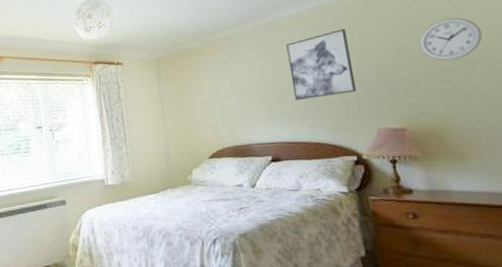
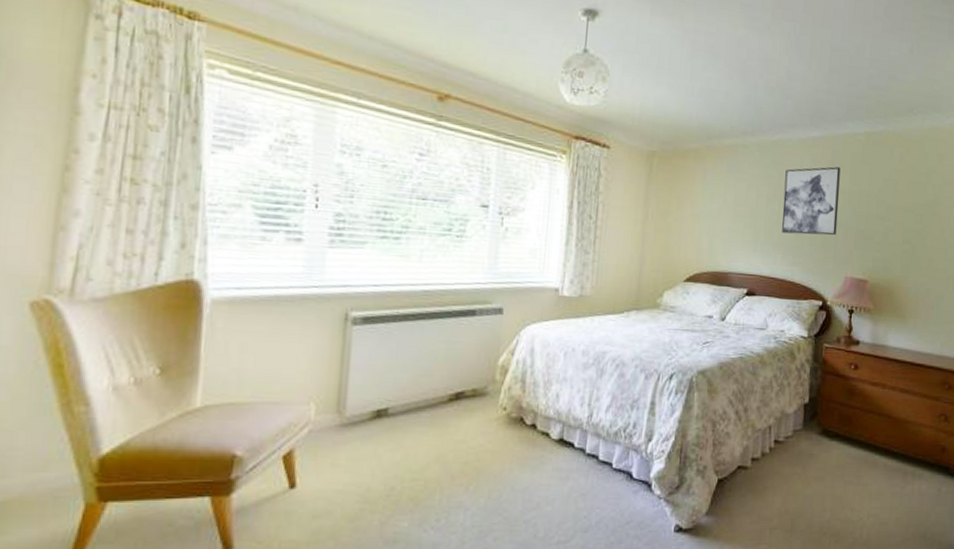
wall clock: present [418,17,483,61] -> none [895,180,942,222]

